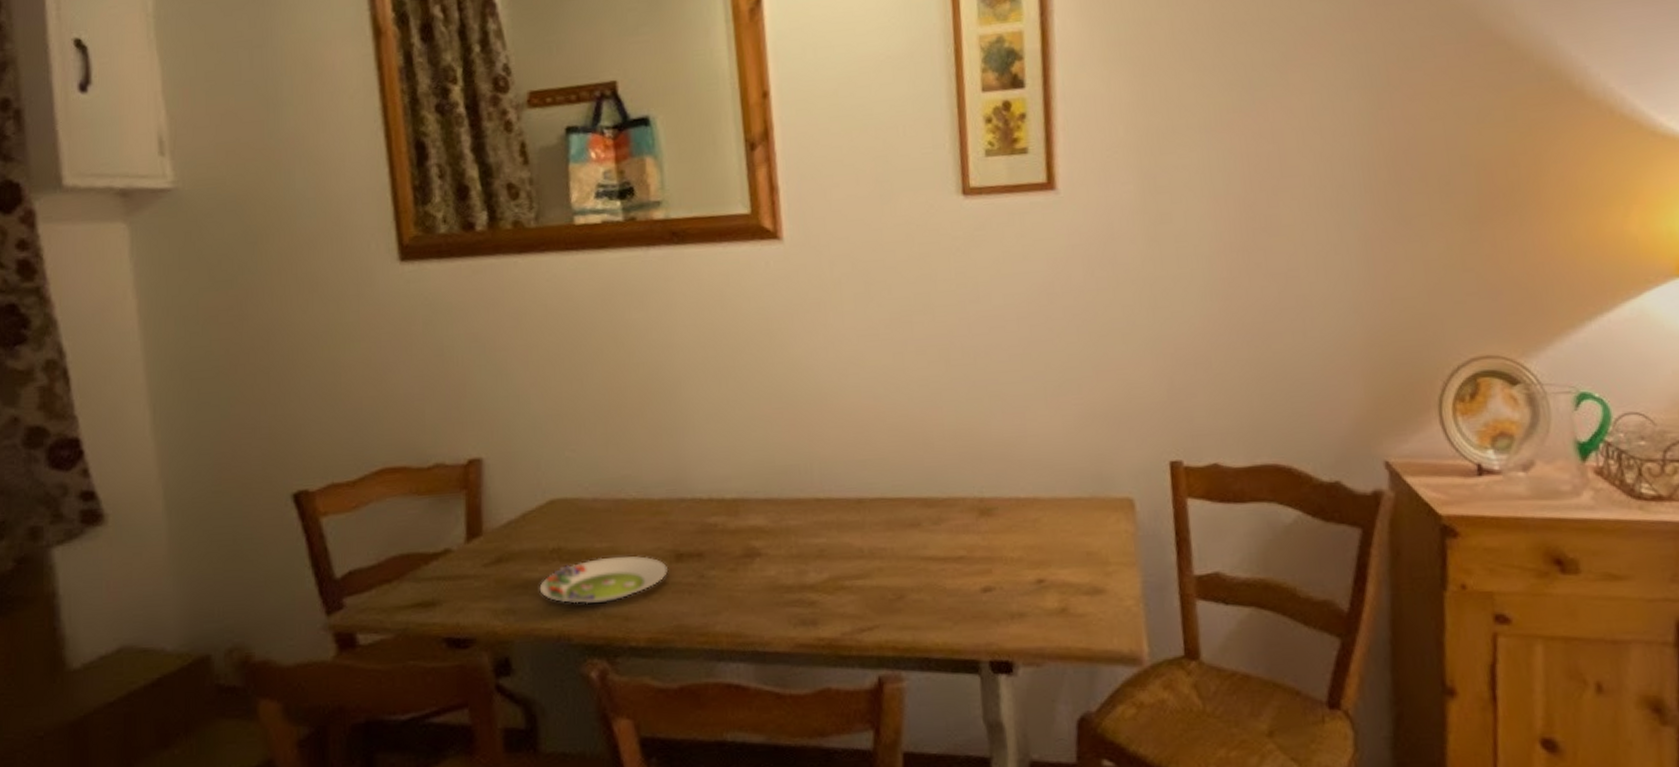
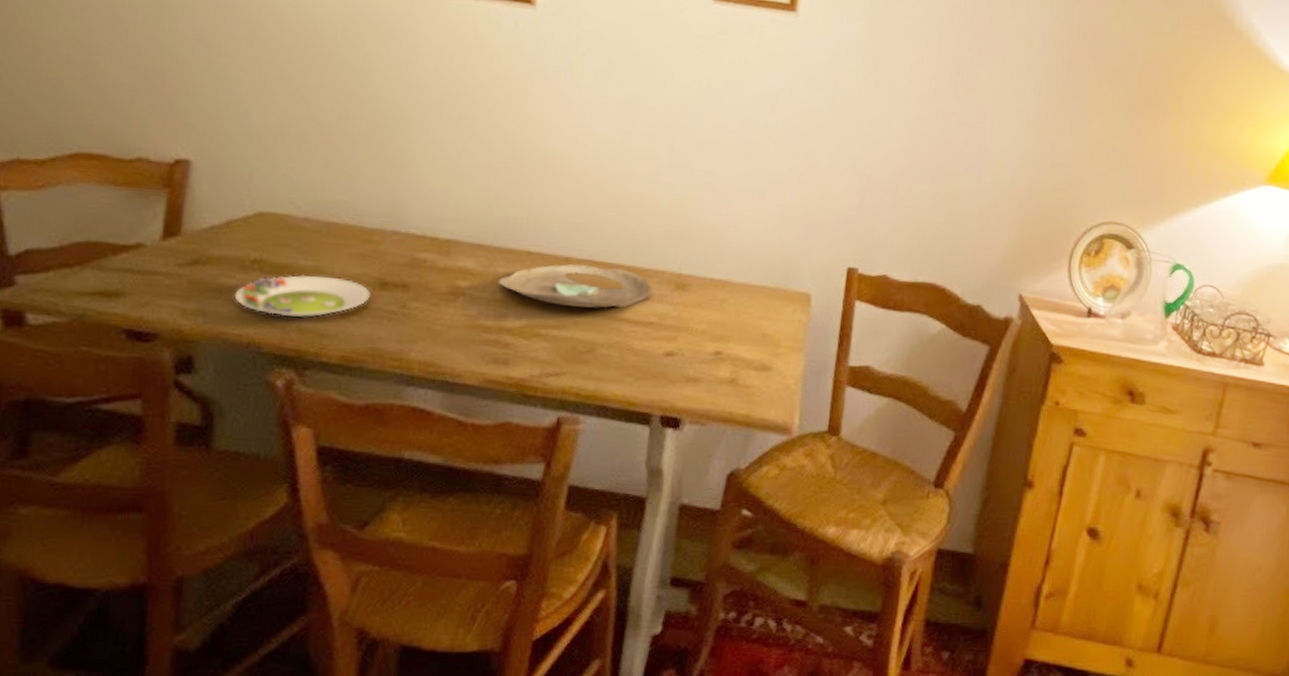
decorative bowl: none [792,502,954,552] -> present [498,264,651,308]

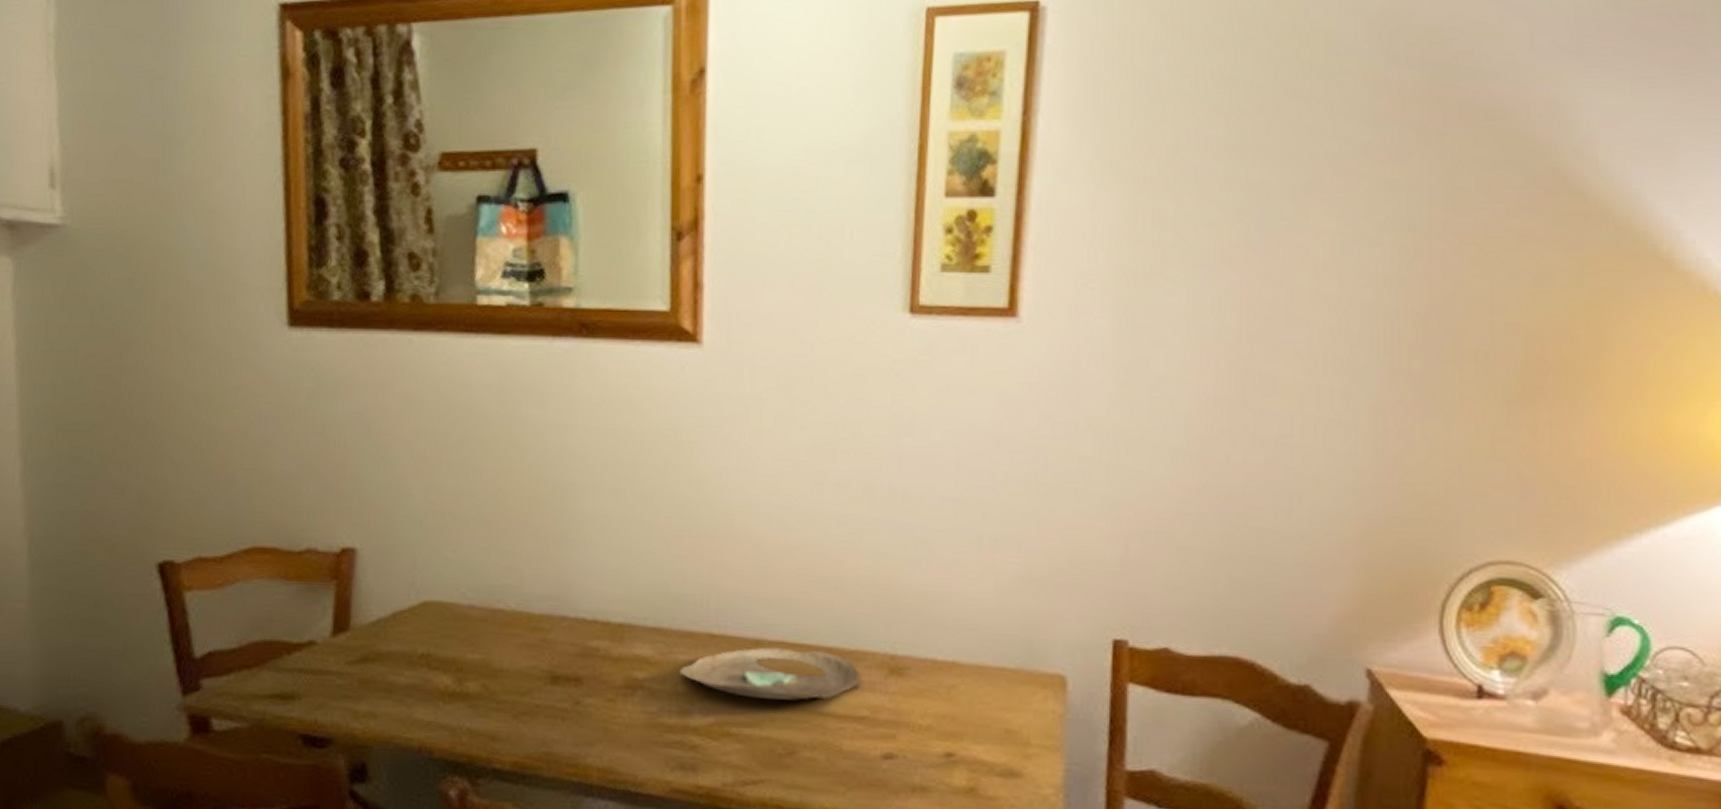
salad plate: present [234,274,370,317] -> none [404,669,541,718]

